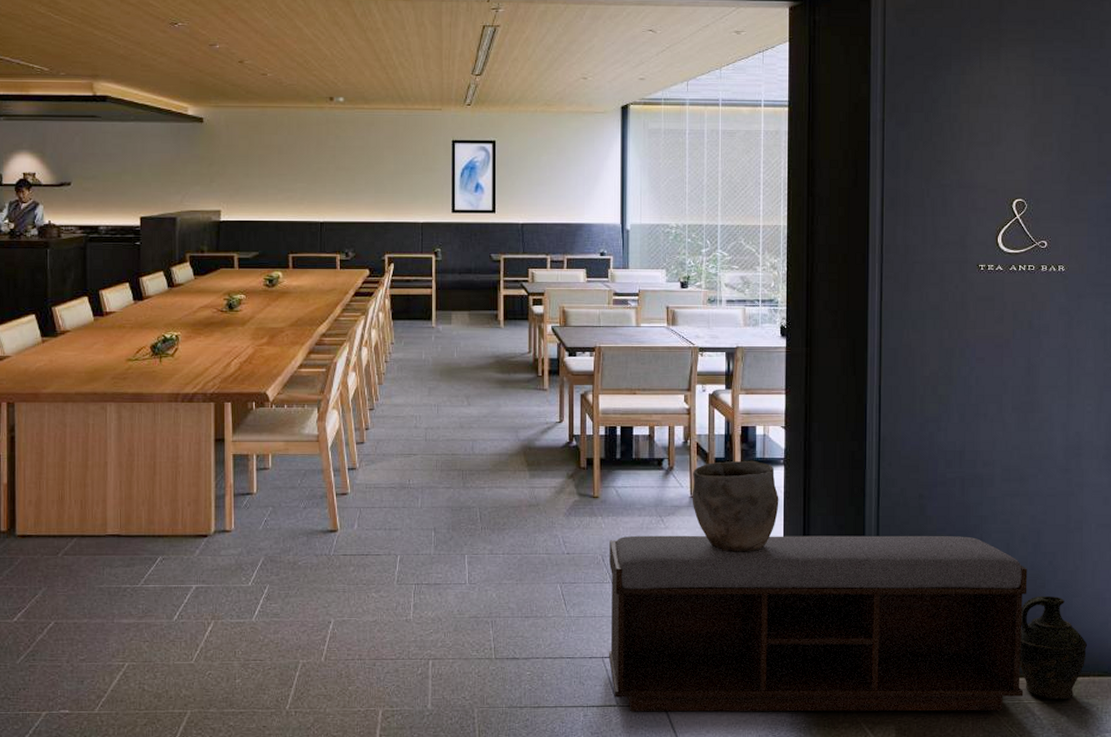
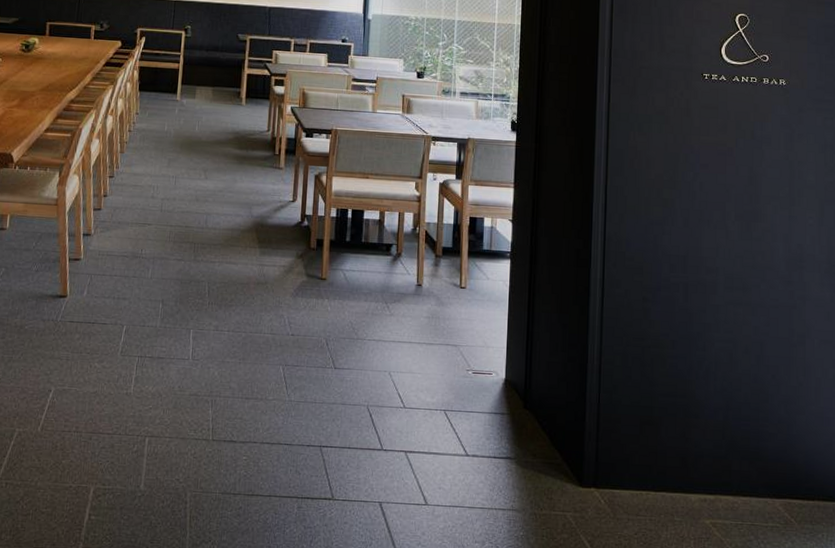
bench: present [608,535,1028,712] -> none [326,320,751,531]
ceramic vessel: present [692,460,779,552] -> none [418,251,504,346]
ceramic jug: present [1019,595,1088,700] -> none [743,410,812,524]

